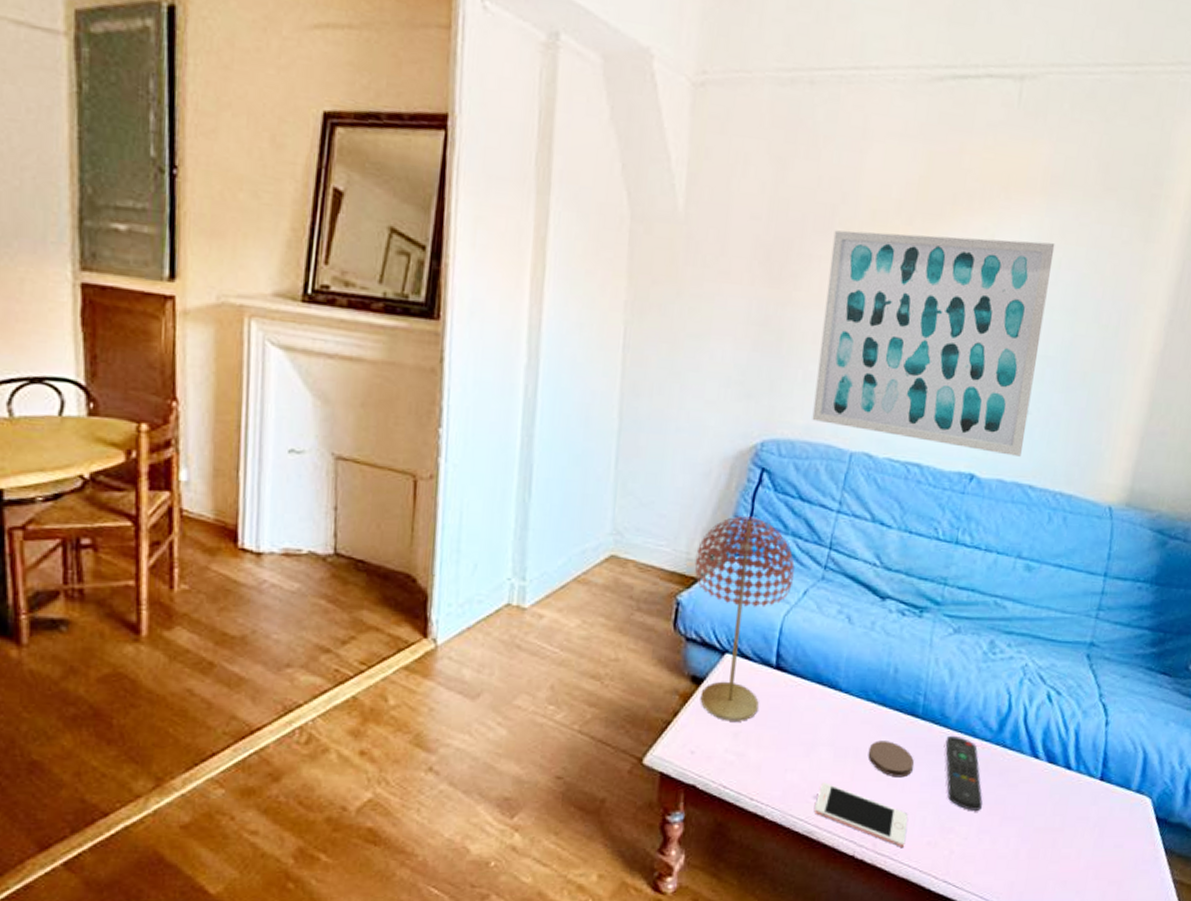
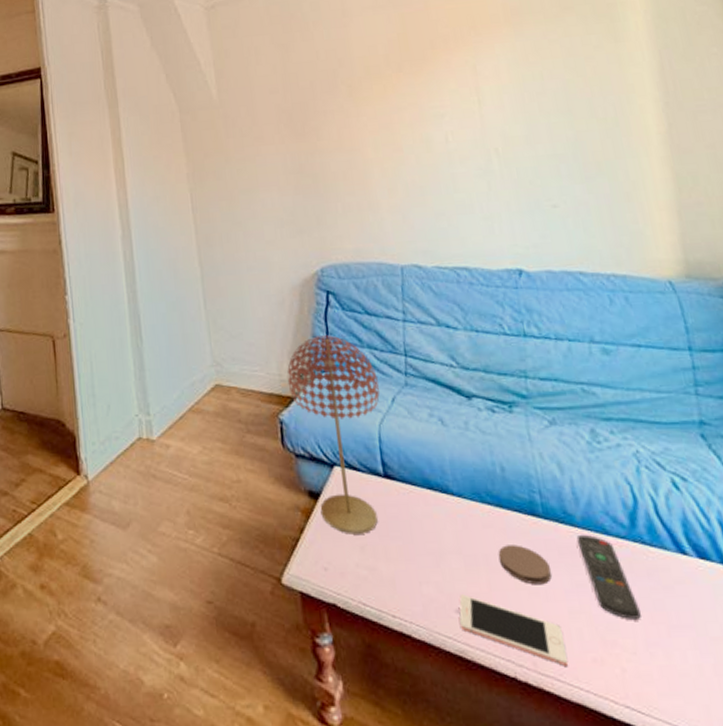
wall art: present [812,230,1055,456] -> none [339,61,562,248]

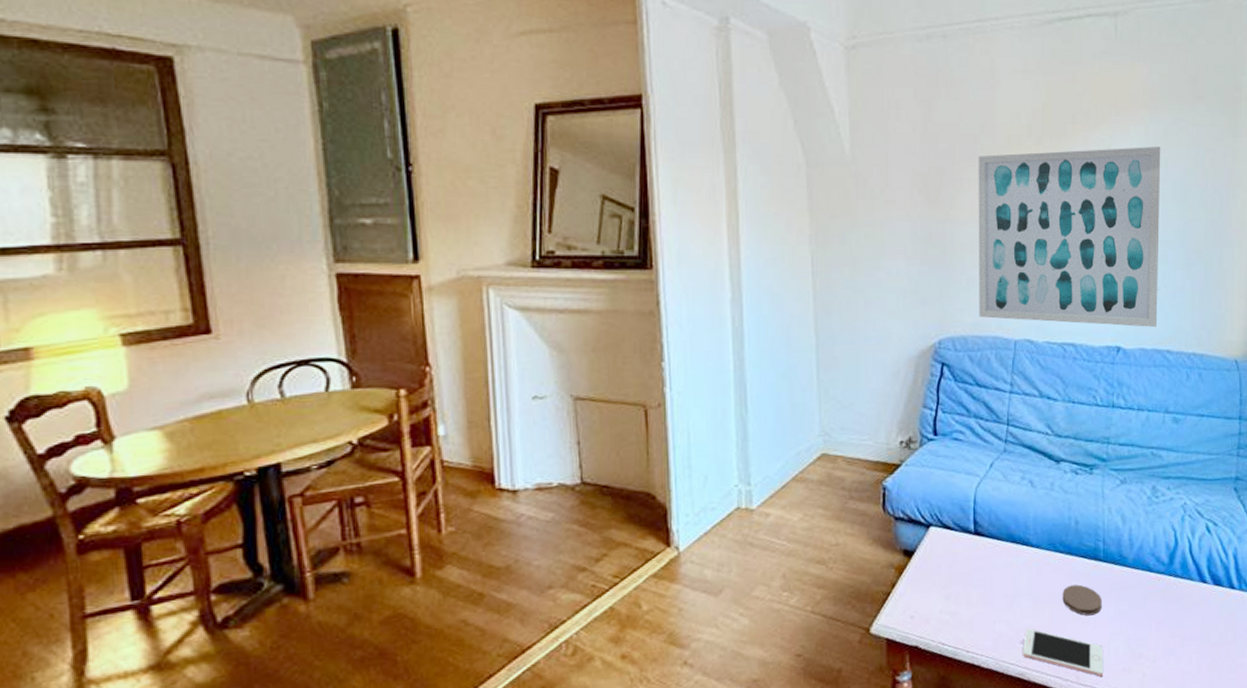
table lamp: present [287,335,380,534] -> none [894,405,980,586]
wall art: none [339,61,562,248] -> present [978,147,1161,327]
remote control: present [576,534,641,619] -> none [1126,572,1164,636]

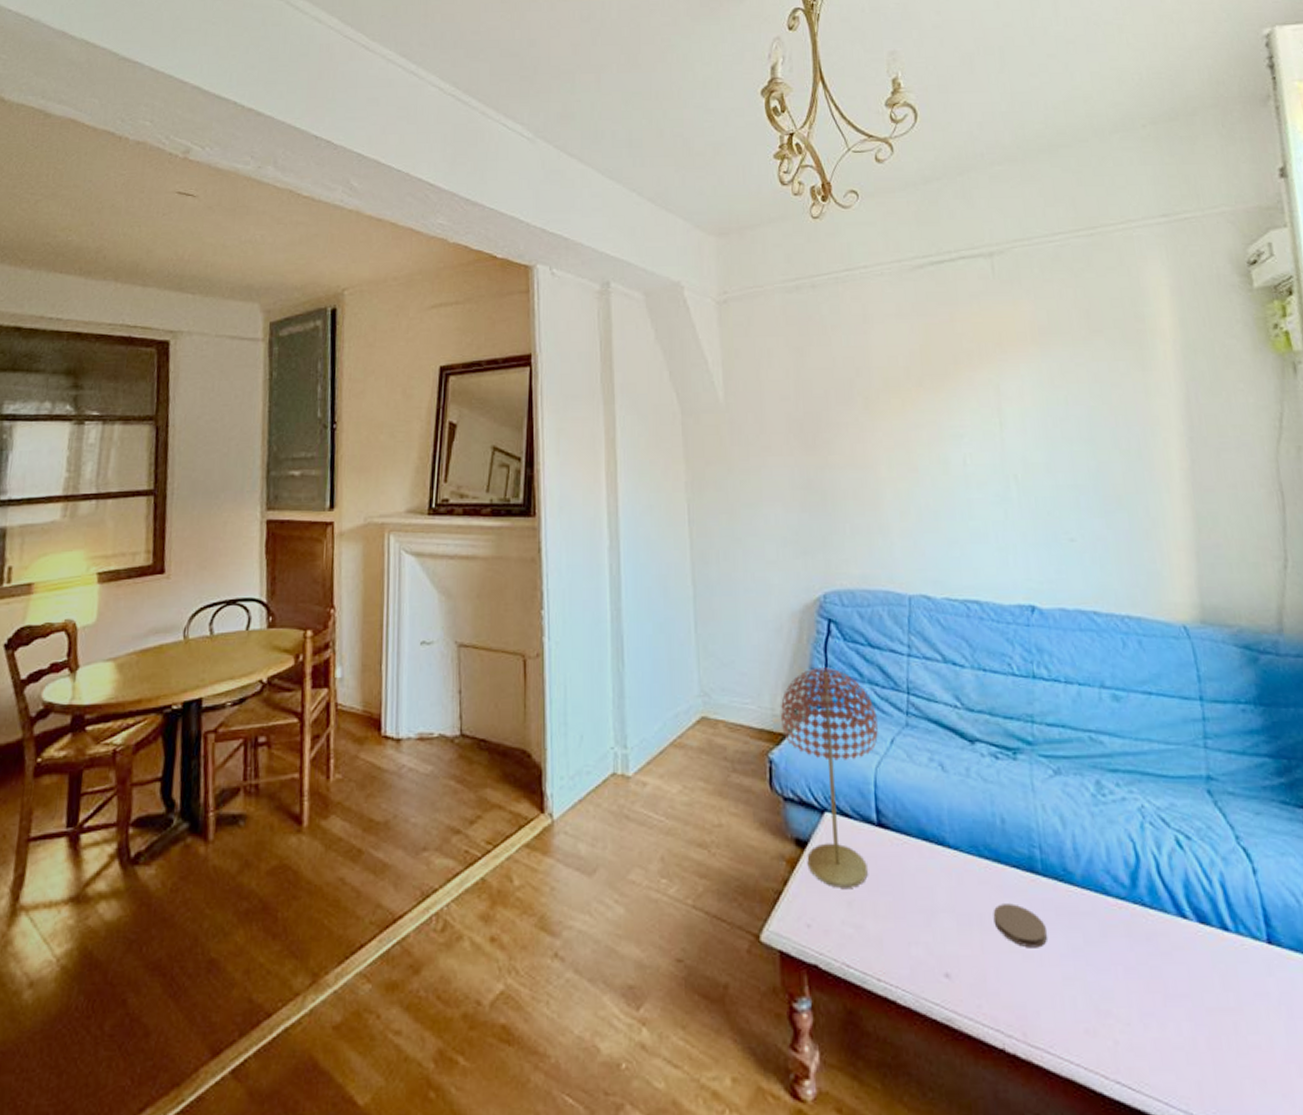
table lamp: none [894,405,980,586] -> present [780,667,878,888]
wall art: present [978,147,1161,327] -> none [855,384,1077,584]
cell phone: present [1023,628,1104,677] -> none [948,957,1060,1037]

